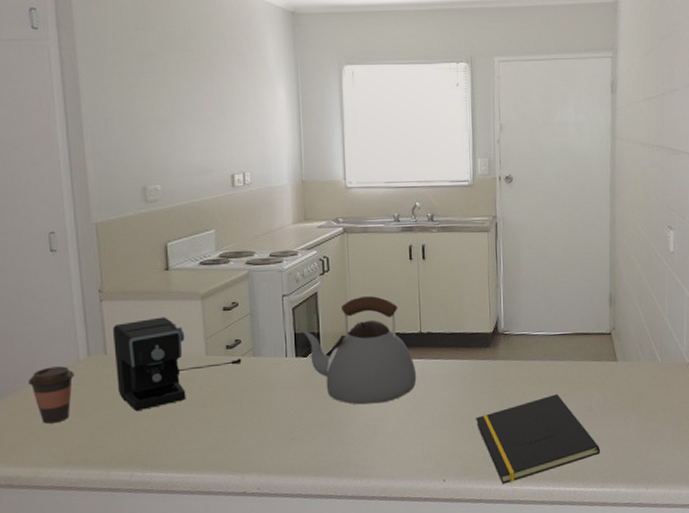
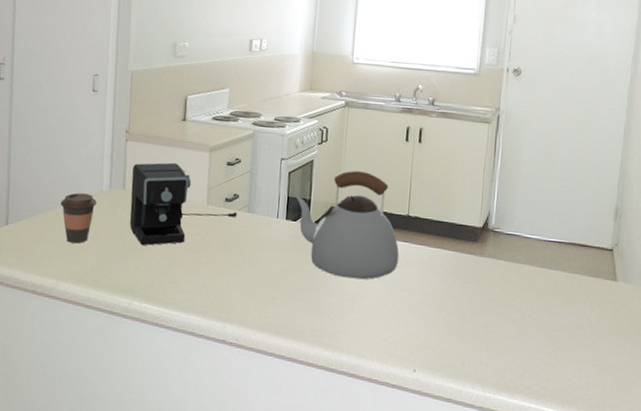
notepad: present [475,394,601,484] -> none [453,304,588,389]

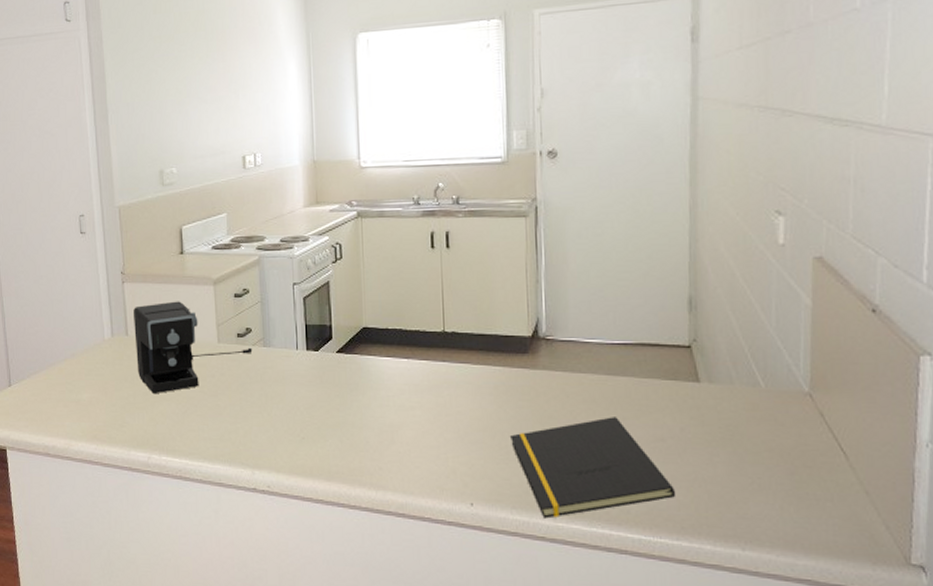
coffee cup: present [60,193,97,244] -> none [62,344,100,399]
kettle: present [294,171,399,280] -> none [312,288,439,408]
notepad: none [453,304,588,389] -> present [509,417,676,519]

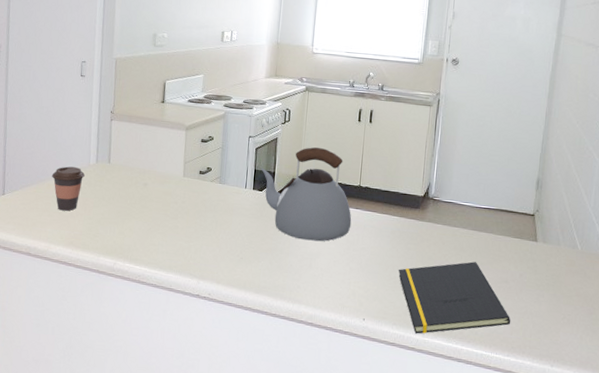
coffee cup: none [62,344,100,399] -> present [52,166,85,211]
coffee maker: present [134,301,253,395] -> none [114,139,210,213]
kettle: none [312,288,439,408] -> present [260,147,352,242]

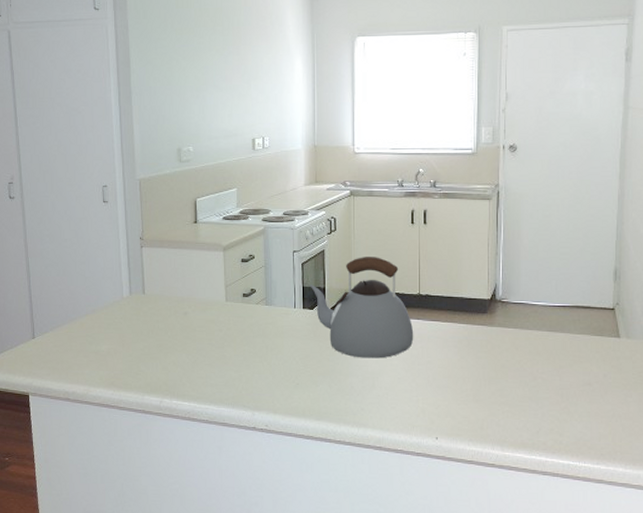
coffee cup: present [52,166,85,211] -> none [83,301,119,350]
notepad: present [398,261,511,334] -> none [469,365,598,449]

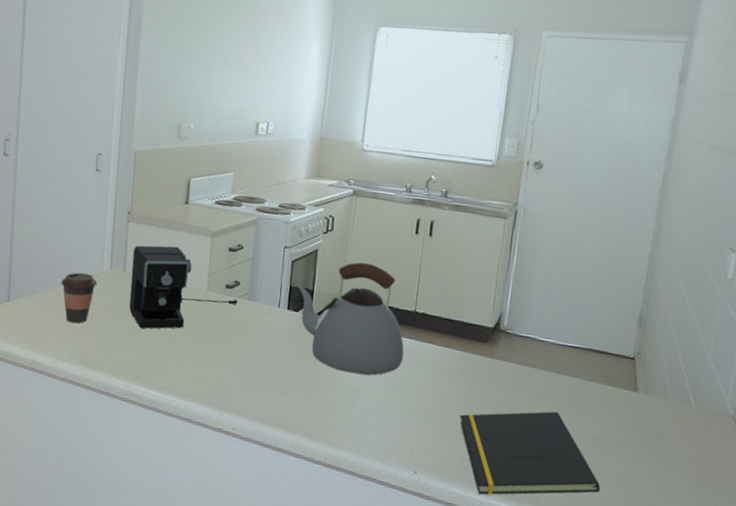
coffee cup: none [83,301,119,350] -> present [61,272,97,324]
coffee maker: none [151,264,256,346] -> present [129,245,238,329]
notepad: none [469,365,598,449] -> present [459,411,601,495]

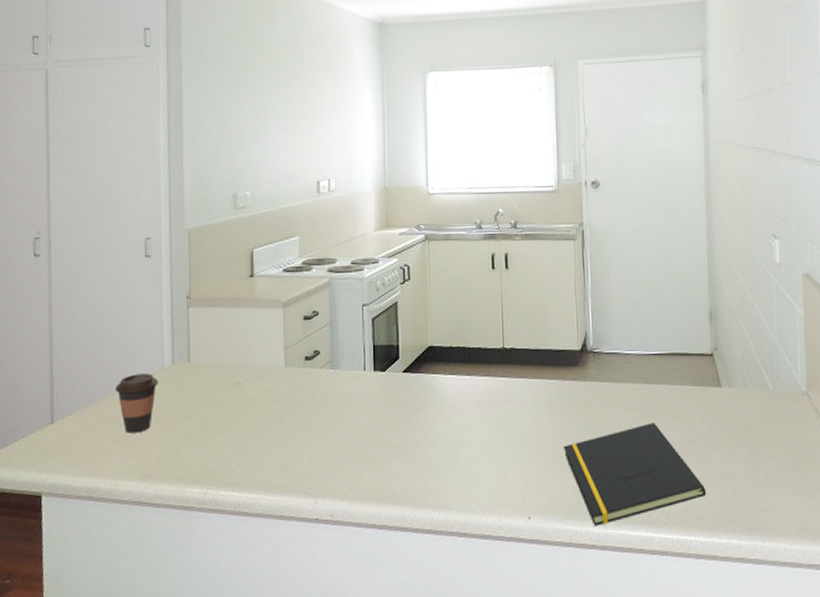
coffee maker: present [129,245,238,329] -> none [197,325,320,424]
kettle: present [296,262,404,376] -> none [380,307,499,426]

